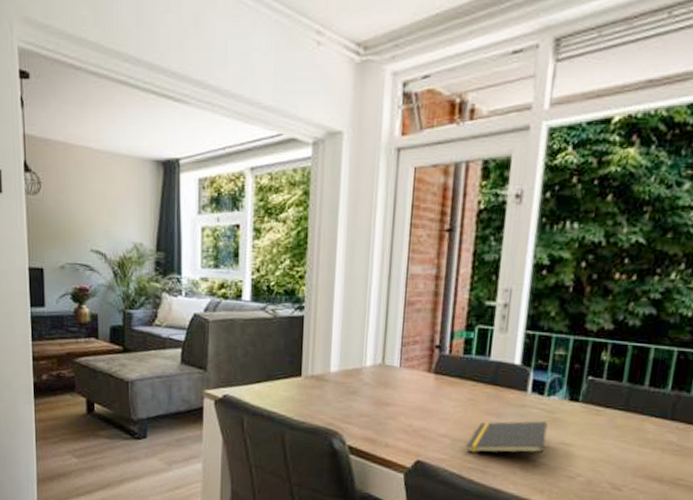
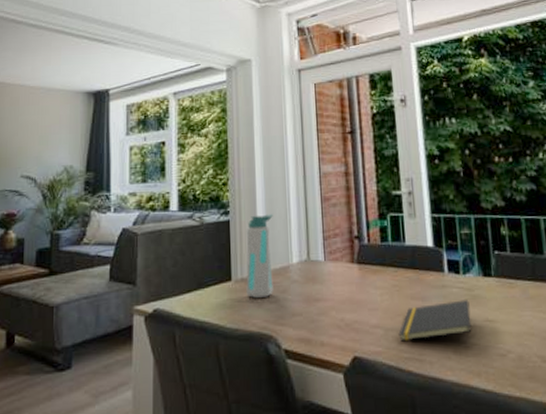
water bottle: none [316,313,352,396] -> present [246,214,274,298]

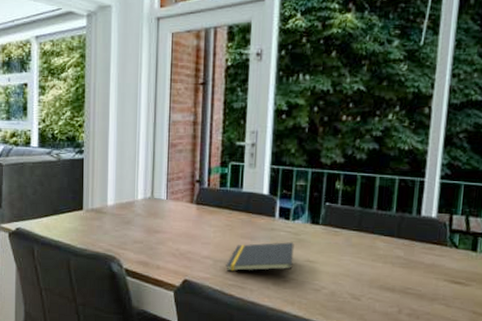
water bottle: present [246,214,274,298] -> none [95,155,124,226]

